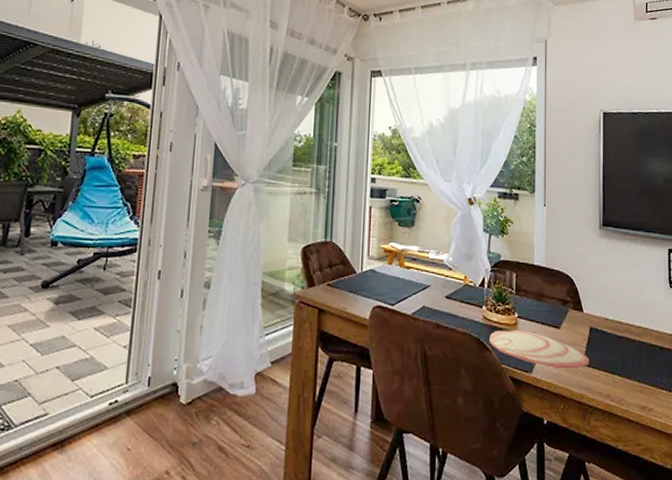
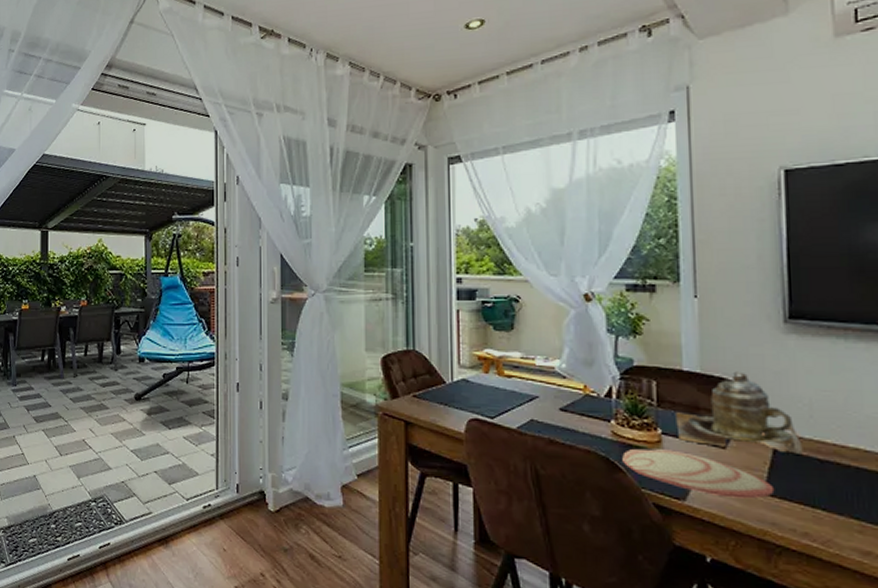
teapot: none [528,266,608,332] -> present [676,371,803,454]

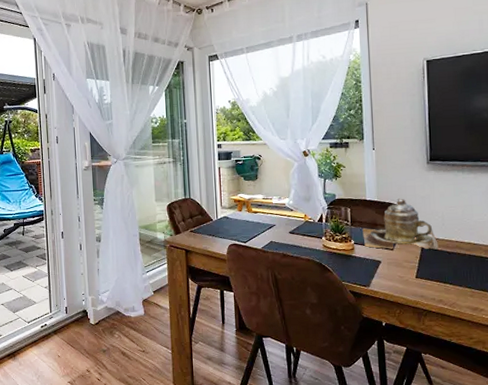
plate: present [622,448,775,499] -> none [330,254,422,282]

